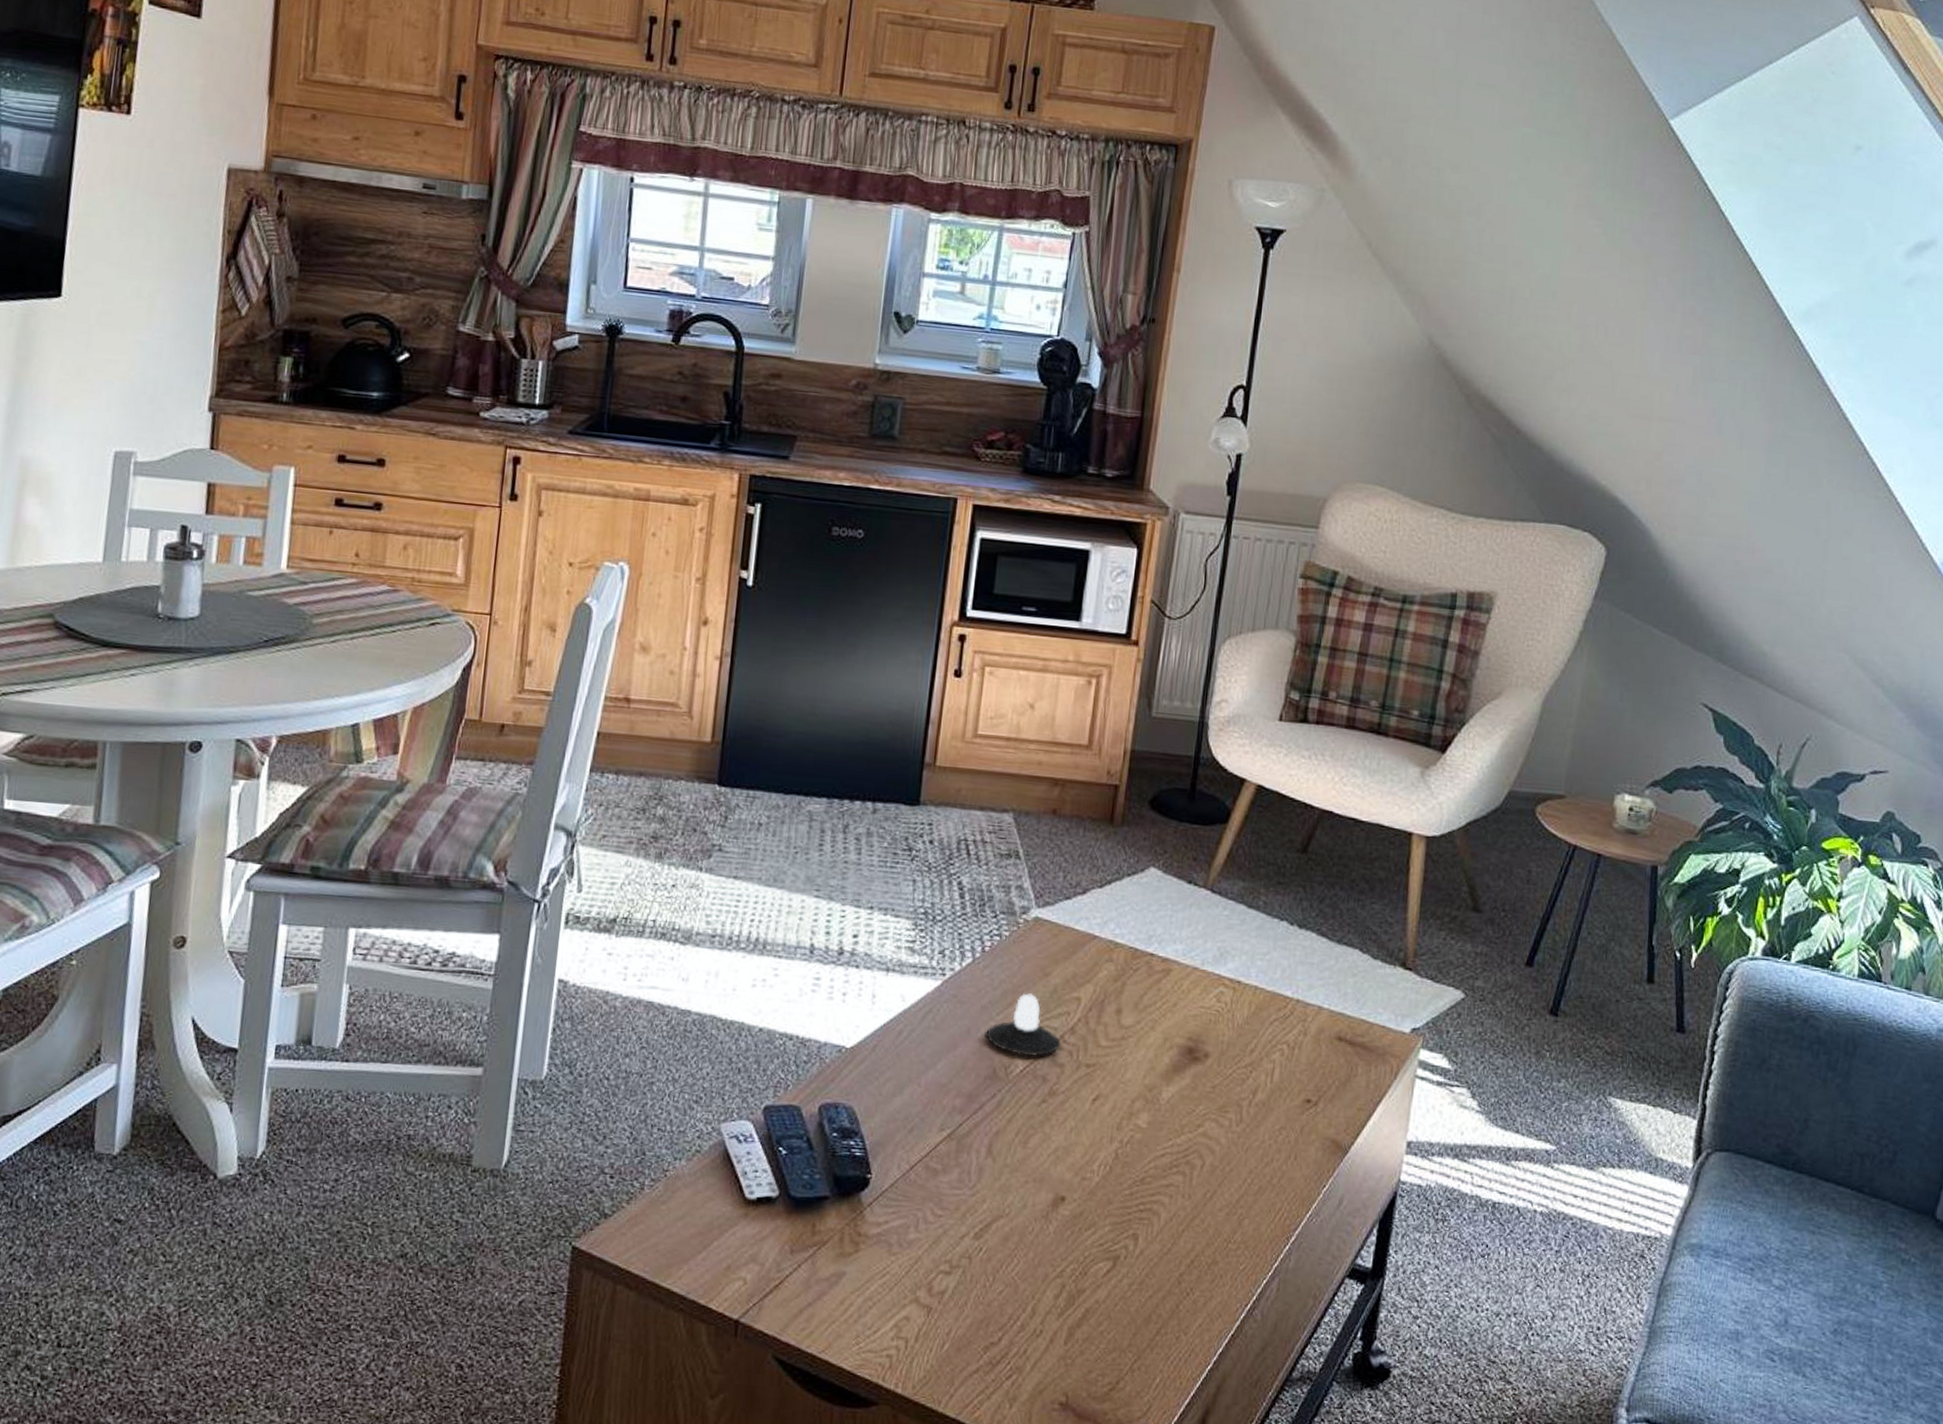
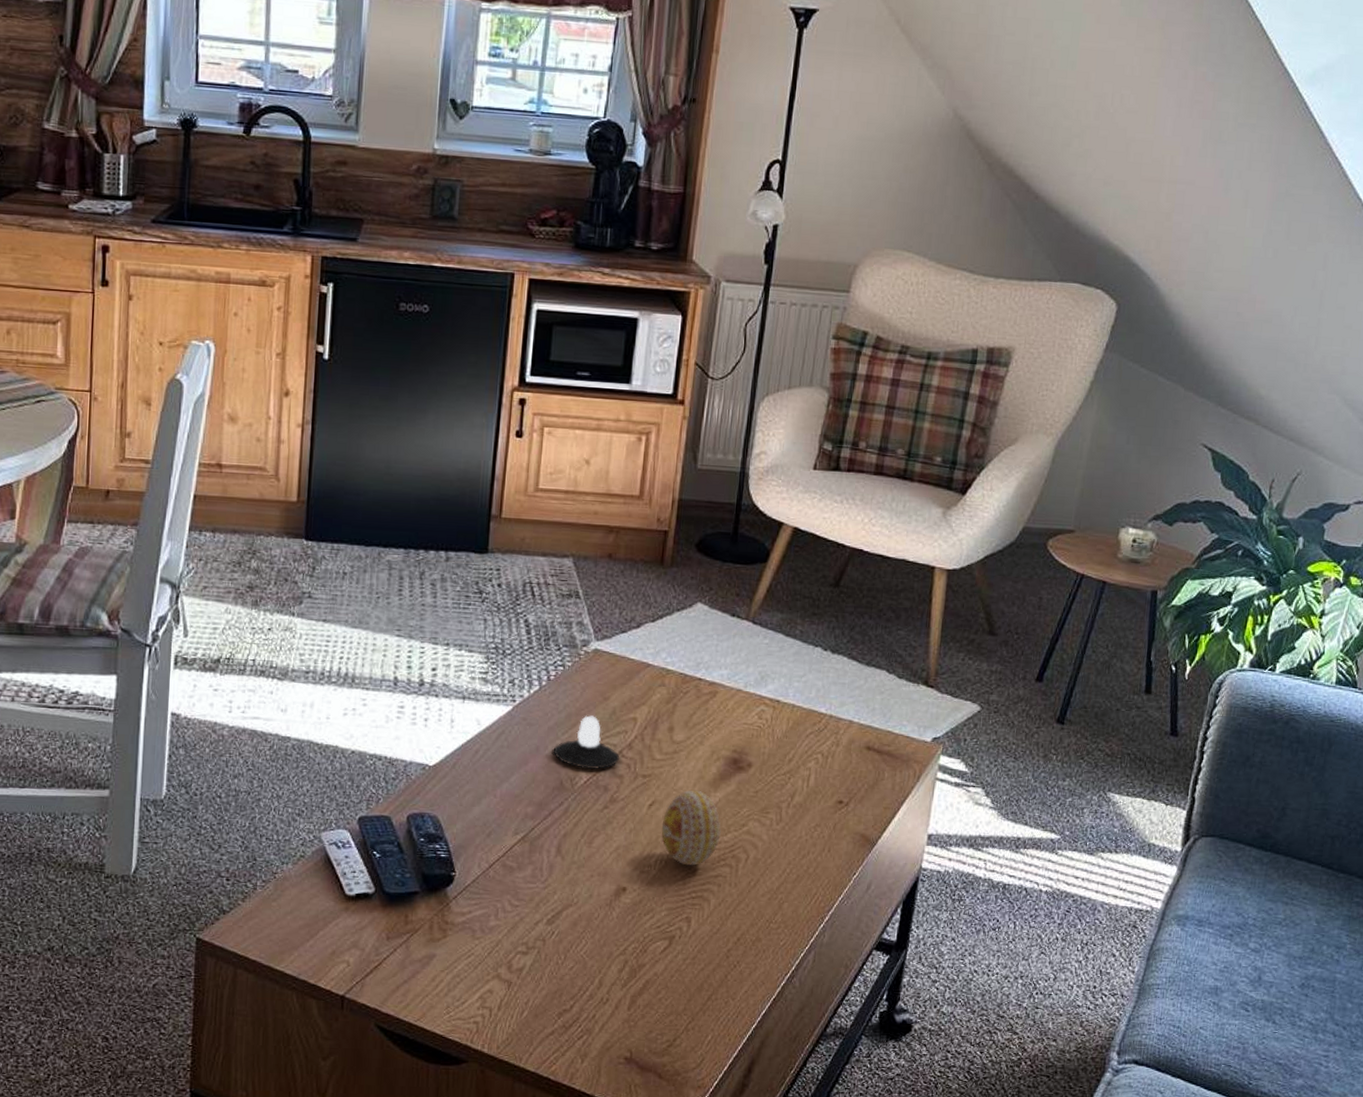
decorative egg: none [1106,1082,1174,1173] -> present [661,789,721,866]

